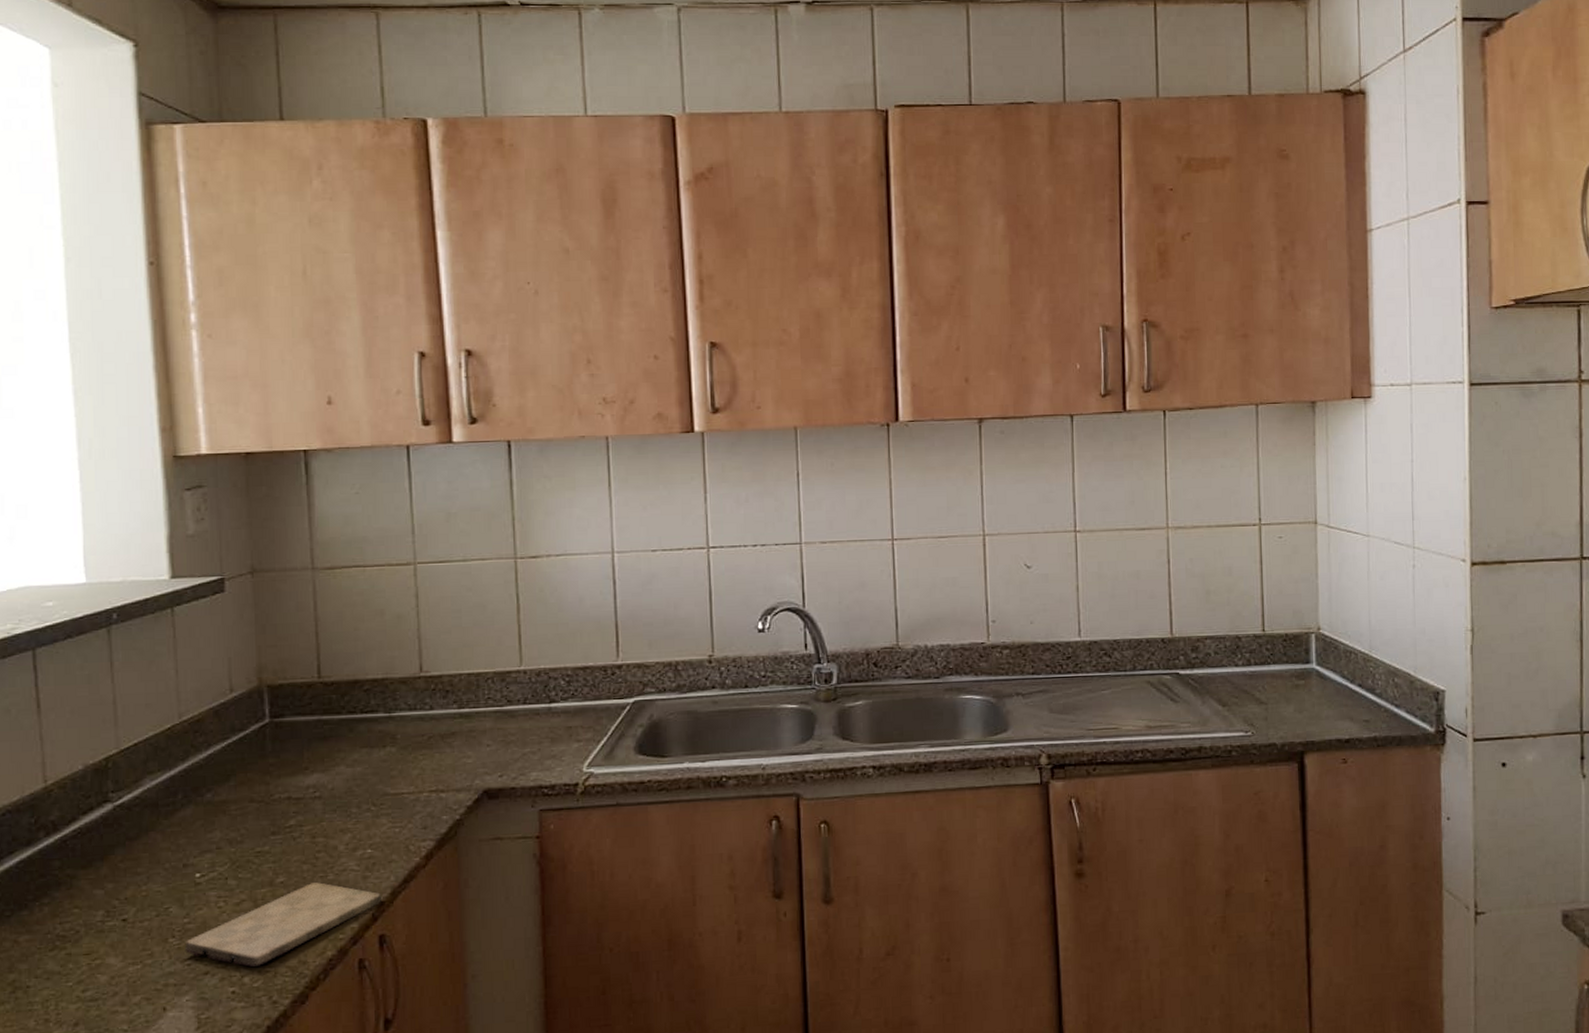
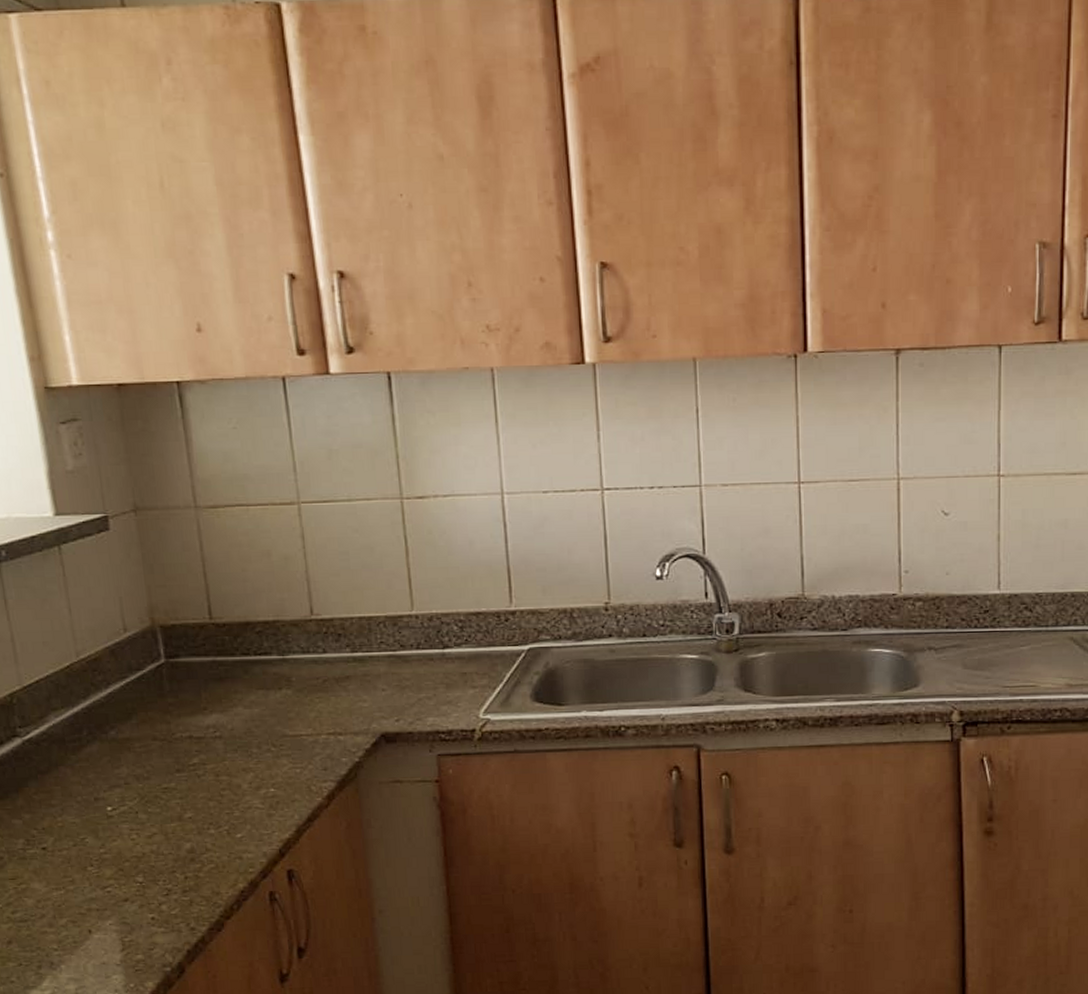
cutting board: present [184,882,381,967] -> none [103,819,287,895]

